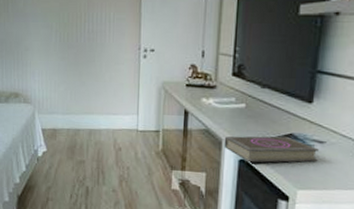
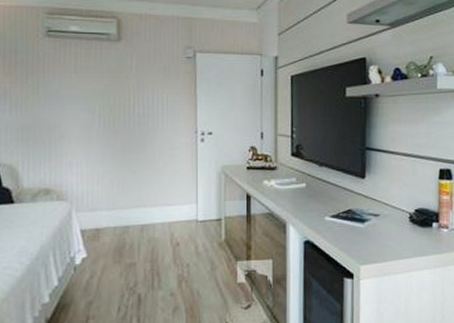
book: present [224,136,319,163] -> none [288,212,375,243]

